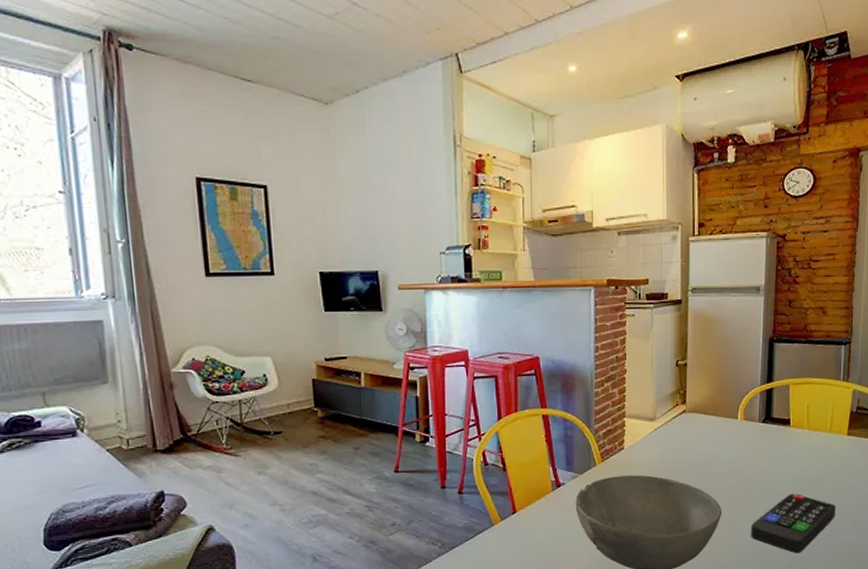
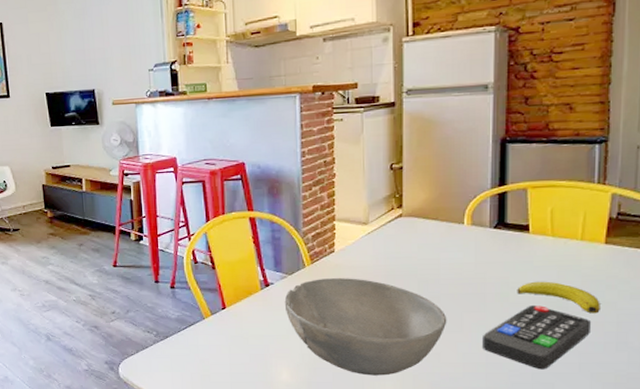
banana: none [779,471,843,499] -> present [517,281,600,314]

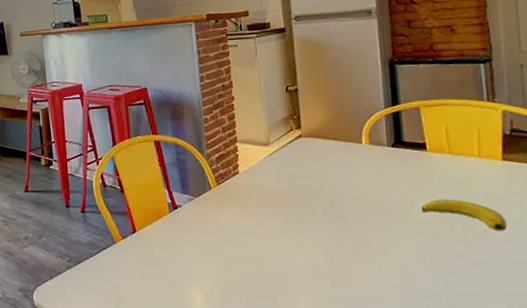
bowl: present [284,277,447,376] -> none [193,199,356,299]
remote control: present [483,304,591,370] -> none [393,223,500,290]

